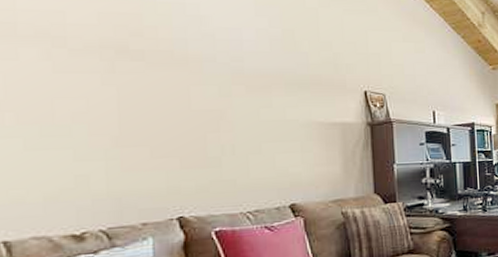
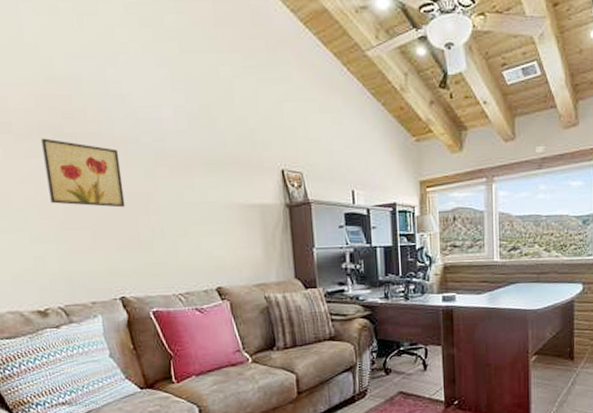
wall art: none [101,54,194,125] -> present [41,138,126,208]

